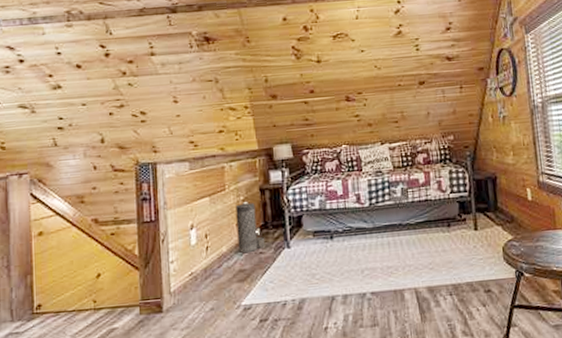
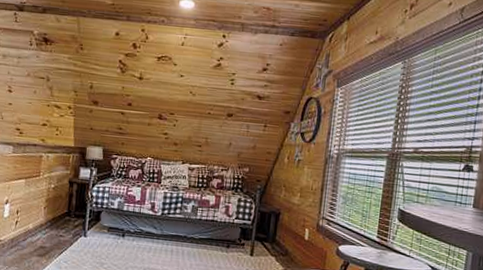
canister: present [236,202,266,254] -> none [42,190,67,234]

